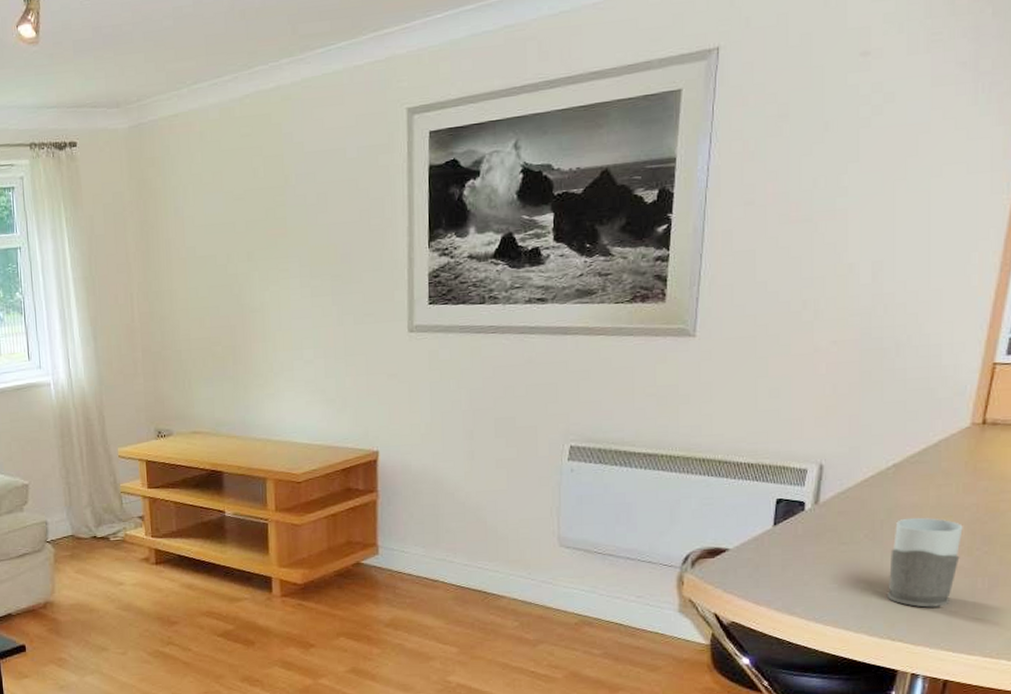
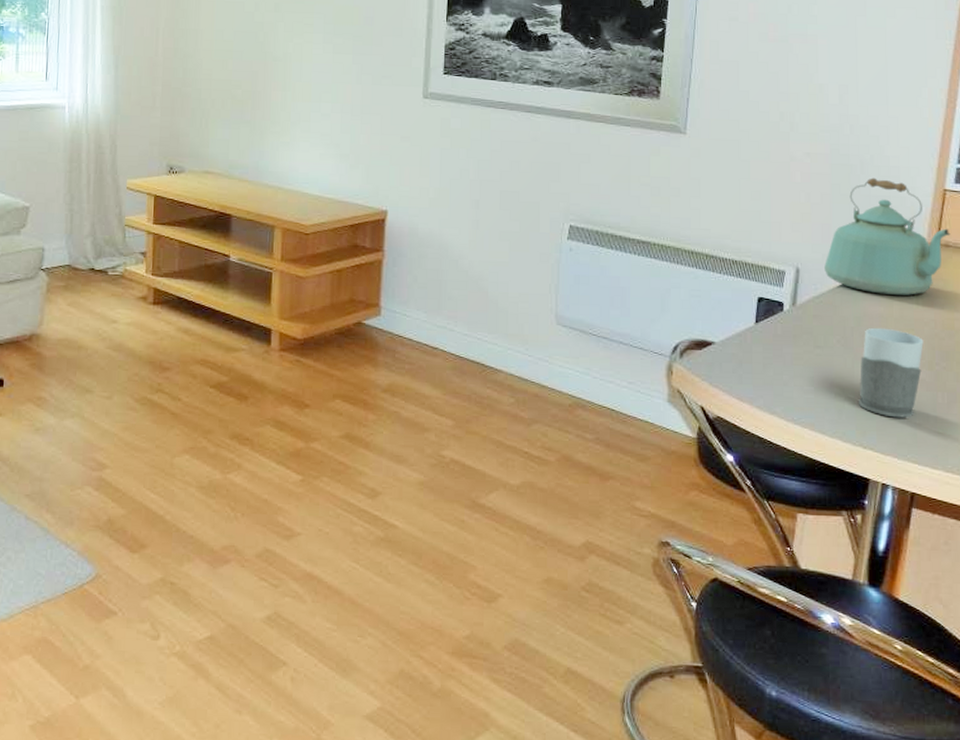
kettle: none [852,359,999,483] -> present [824,177,951,295]

